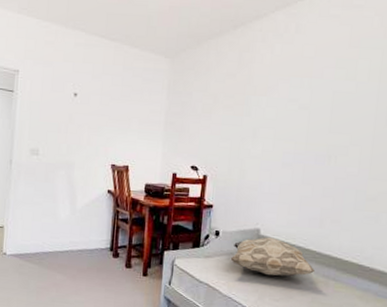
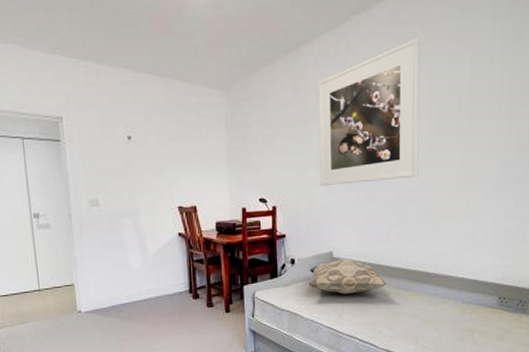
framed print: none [254,22,375,163] -> present [318,37,420,187]

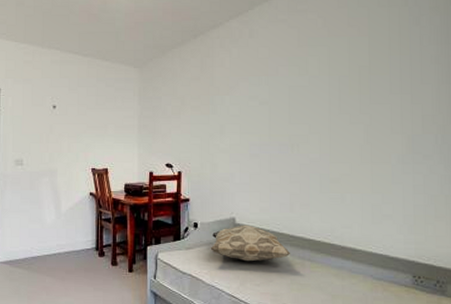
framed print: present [318,37,420,187] -> none [223,23,320,155]

